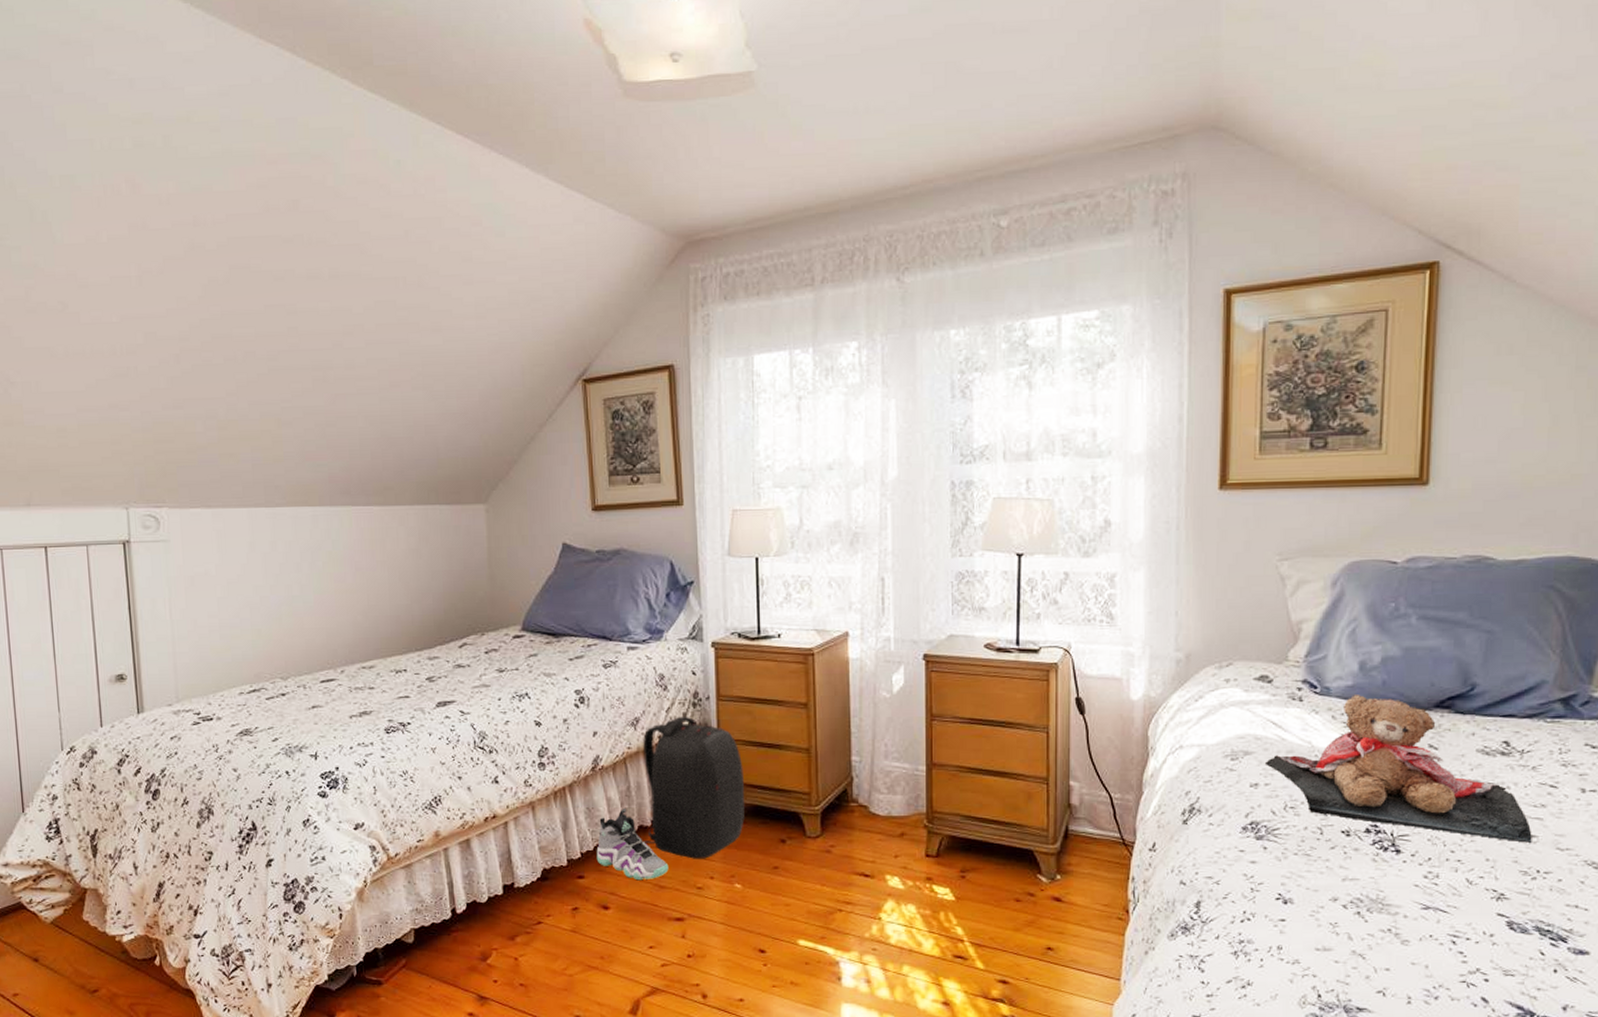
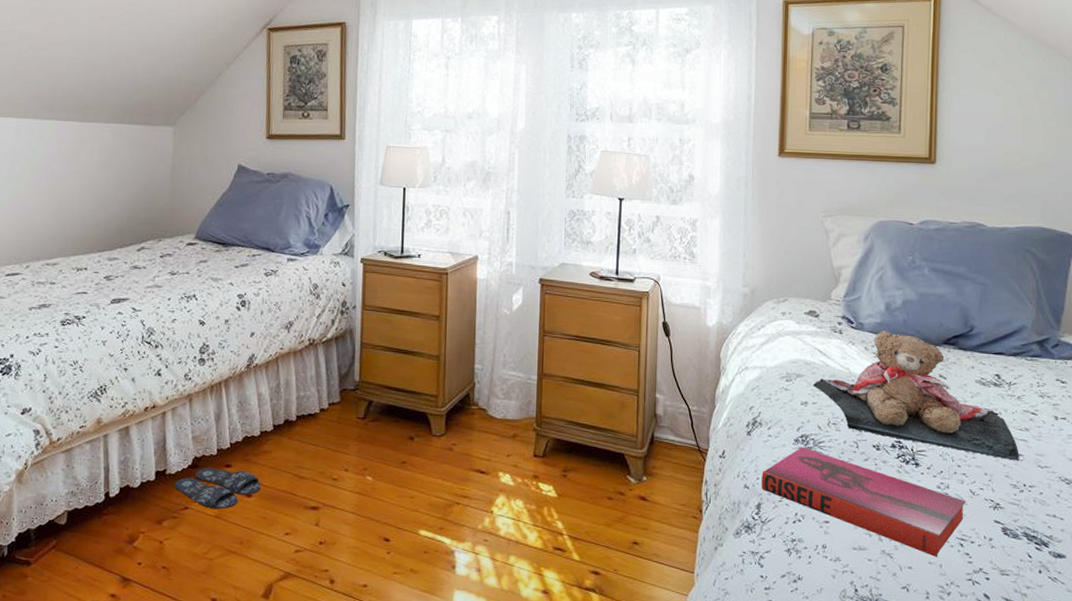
slippers: none [524,880,618,923] -> present [174,468,261,509]
sneaker: present [596,809,669,881] -> none [244,404,309,471]
backpack: present [642,716,745,859] -> none [287,322,381,453]
hardback book: none [1201,835,1461,957] -> present [761,446,966,557]

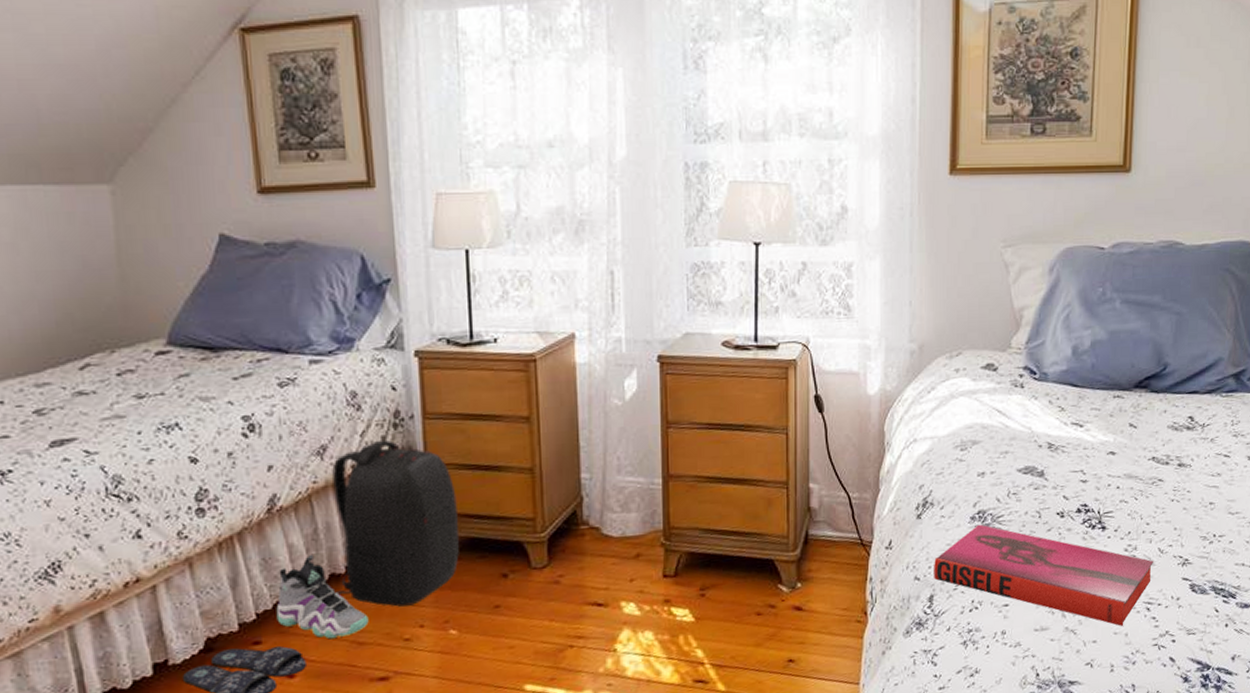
sneaker: none [244,404,309,471] -> present [276,555,369,639]
backpack: none [287,322,381,453] -> present [332,439,459,607]
teddy bear: present [812,329,1019,461] -> none [990,378,1210,510]

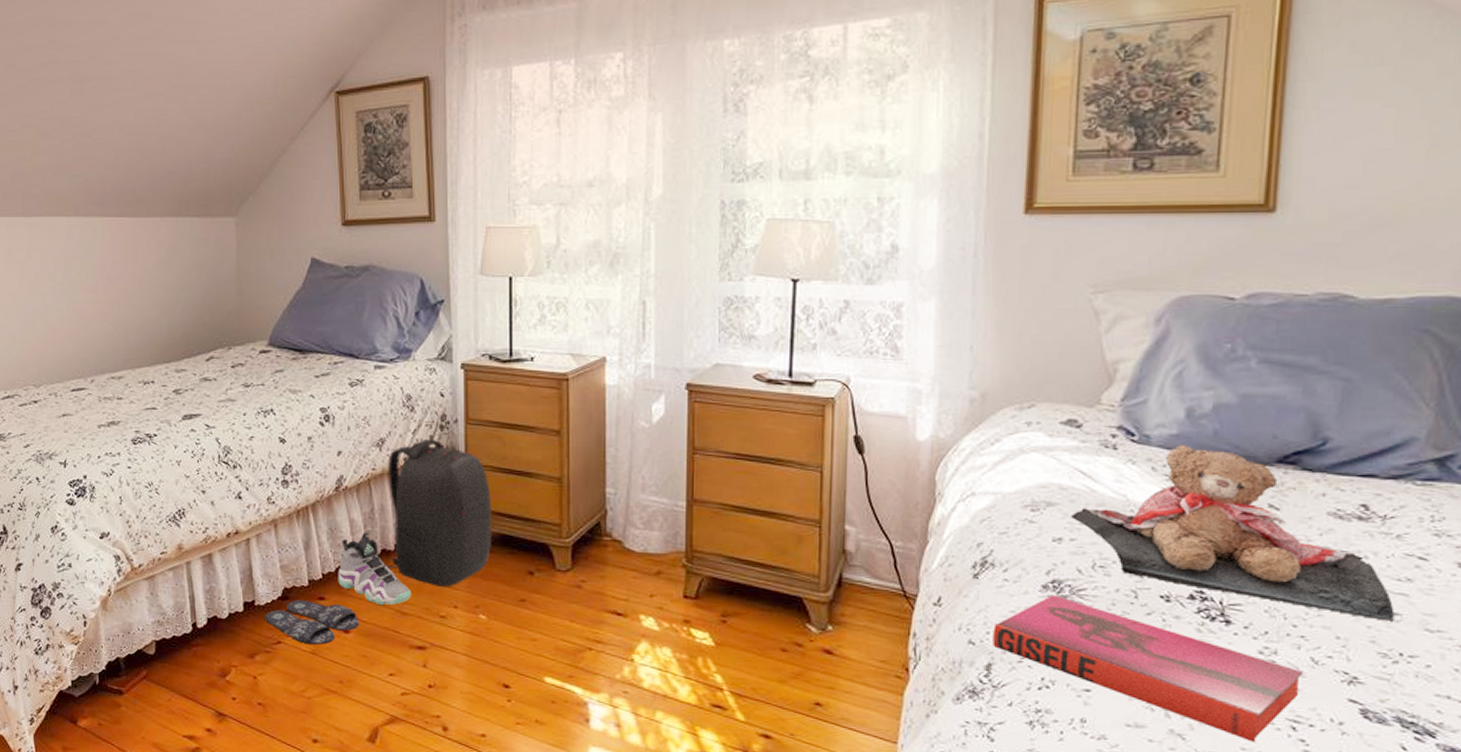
teddy bear: none [990,378,1210,510] -> present [1070,443,1395,621]

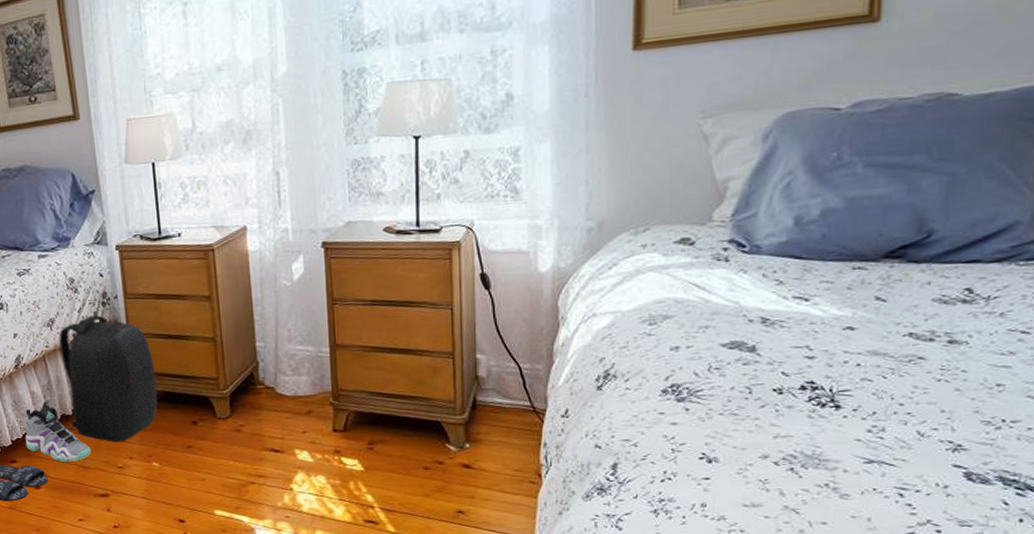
hardback book: present [993,594,1304,742] -> none [618,397,911,510]
teddy bear: present [1070,443,1395,621] -> none [686,249,998,392]

